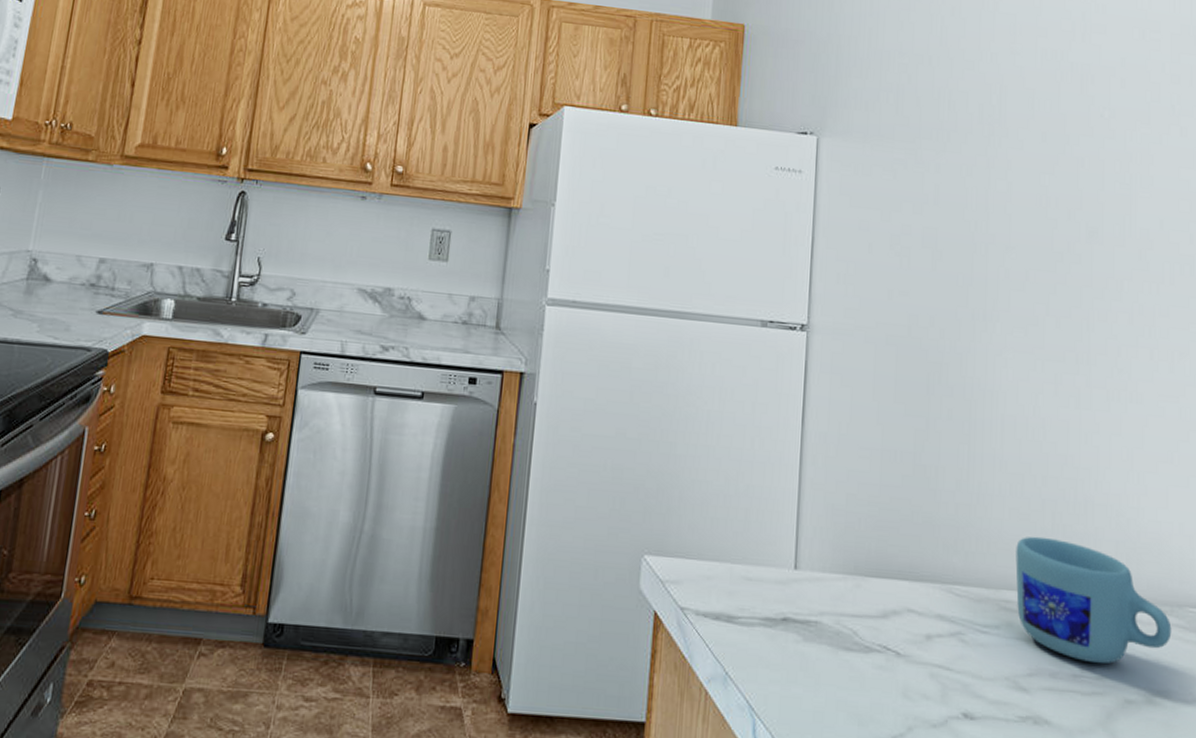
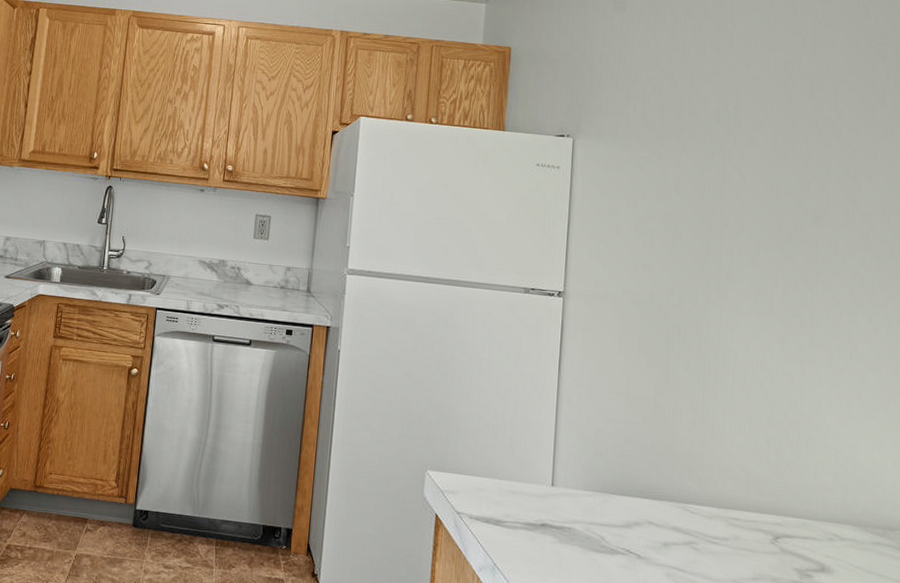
mug: present [1015,536,1172,664] -> none [743,467,884,574]

